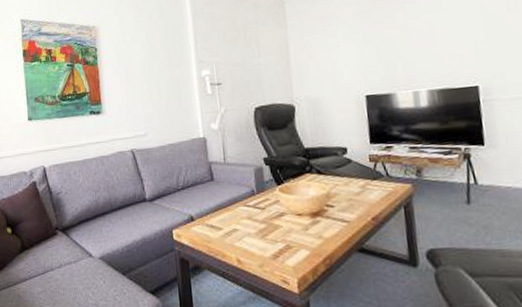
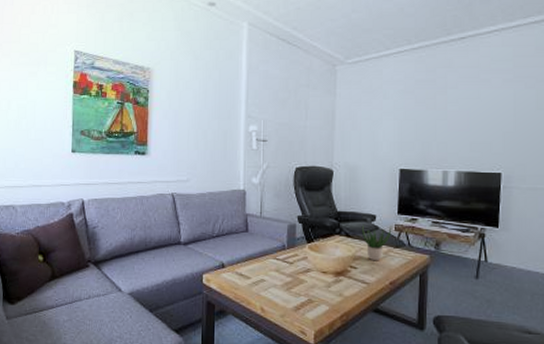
potted plant: none [333,157,367,197] -> present [361,224,392,261]

